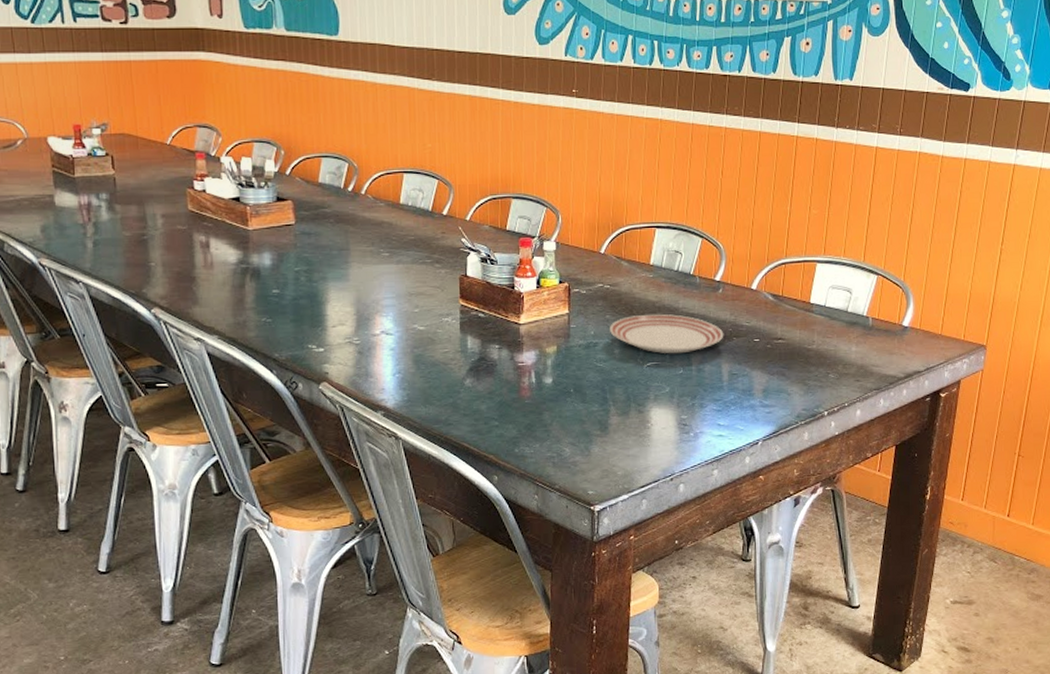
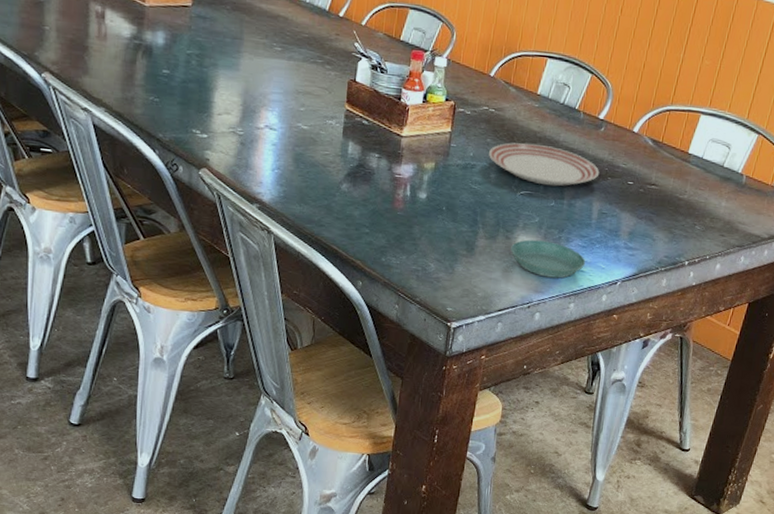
saucer: none [645,410,723,447] -> present [511,239,586,279]

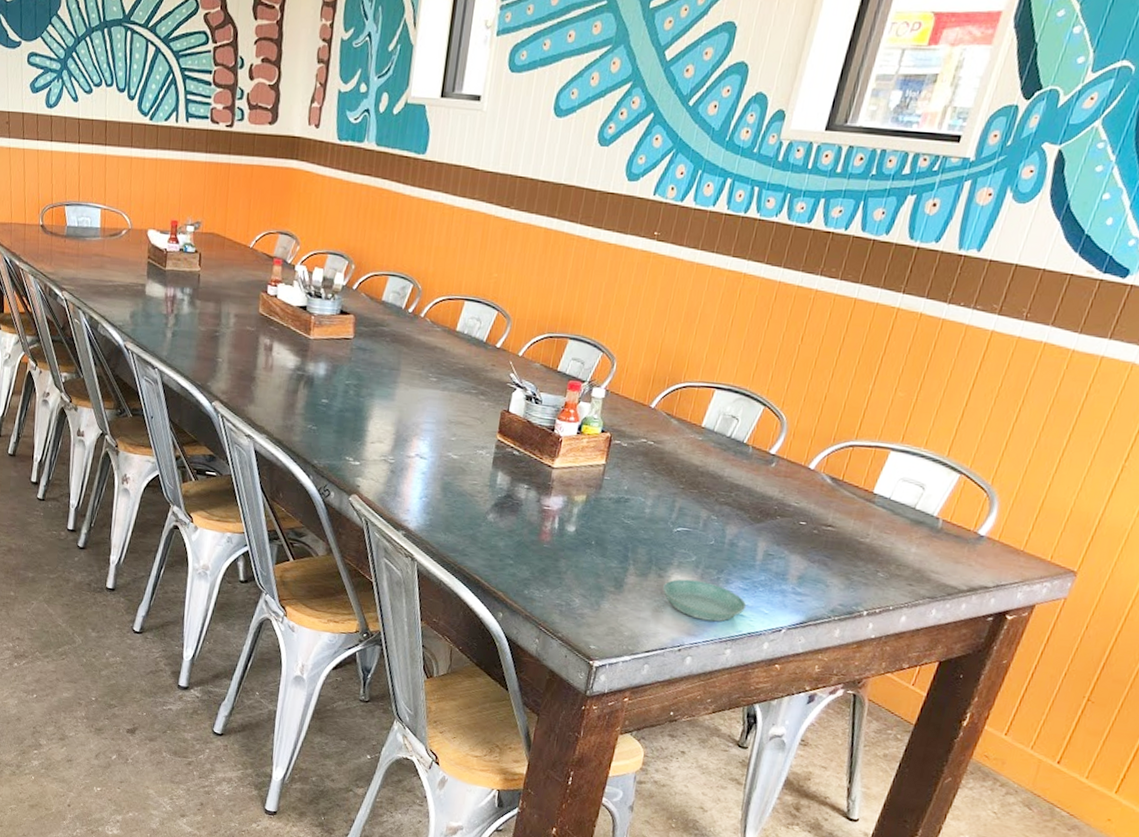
dinner plate: present [489,142,600,186] -> none [644,477,768,524]

